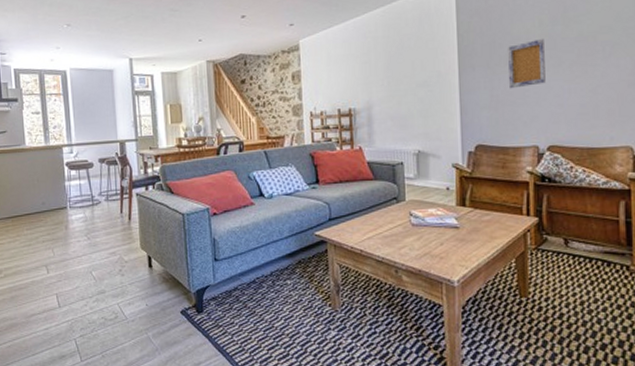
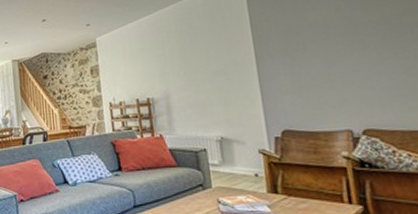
wall art: present [507,39,546,89] -> none [304,24,351,74]

